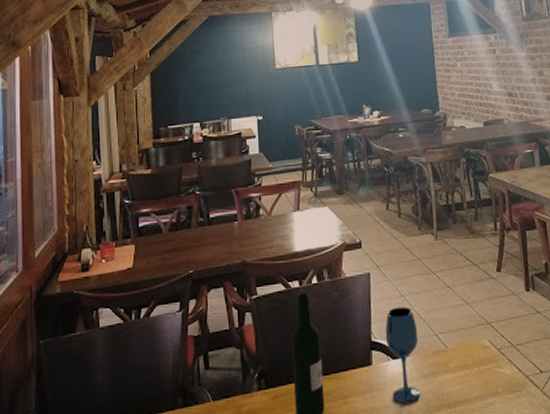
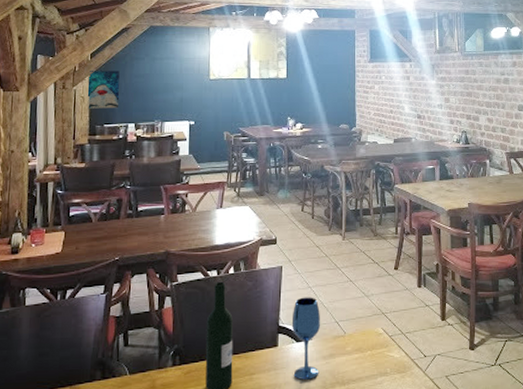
wall art: none [149,67,183,110] -> present [88,71,120,109]

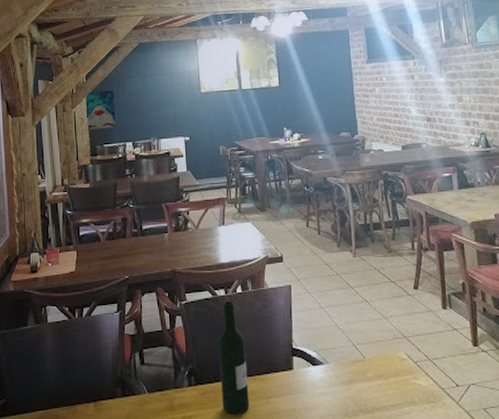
wineglass: present [291,297,321,380] -> none [305,318,339,406]

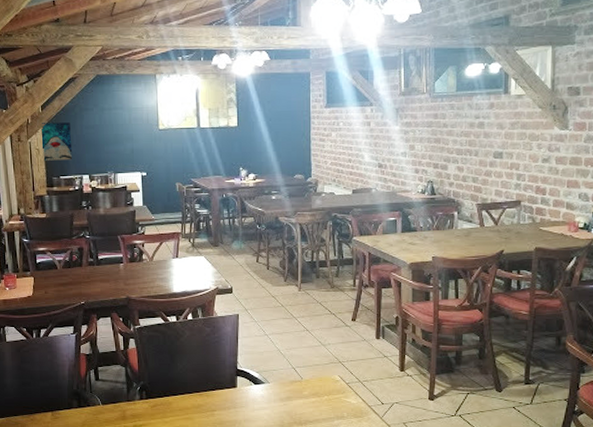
wine bottle: present [218,300,250,415] -> none [168,326,195,424]

